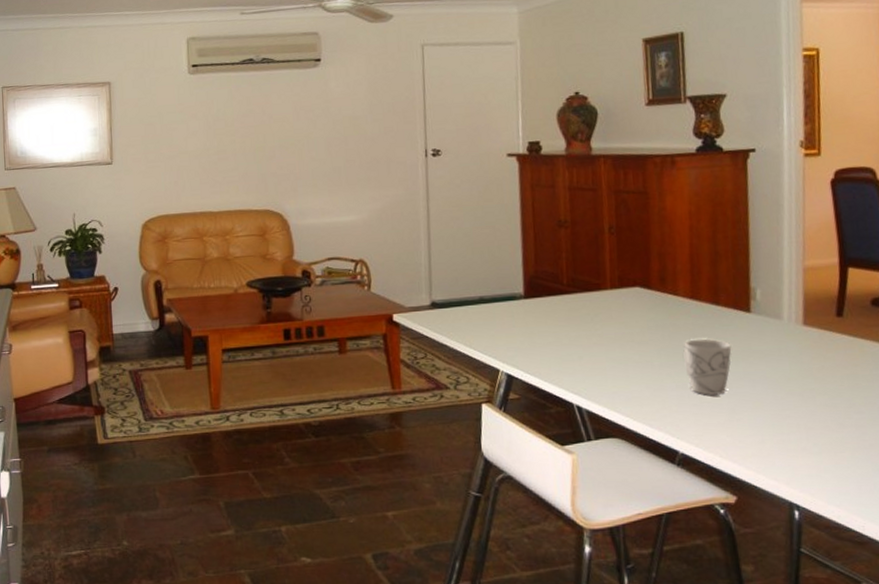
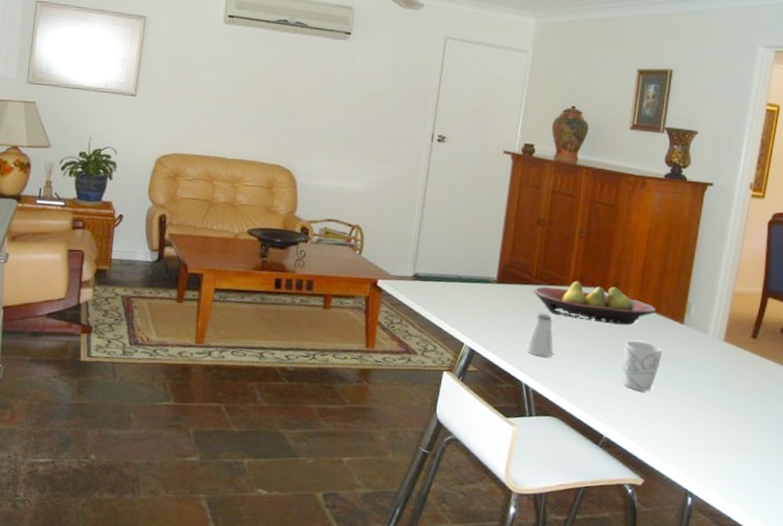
fruit bowl: none [567,282,714,325] -> present [533,281,656,326]
saltshaker: none [569,324,604,373] -> present [524,313,554,357]

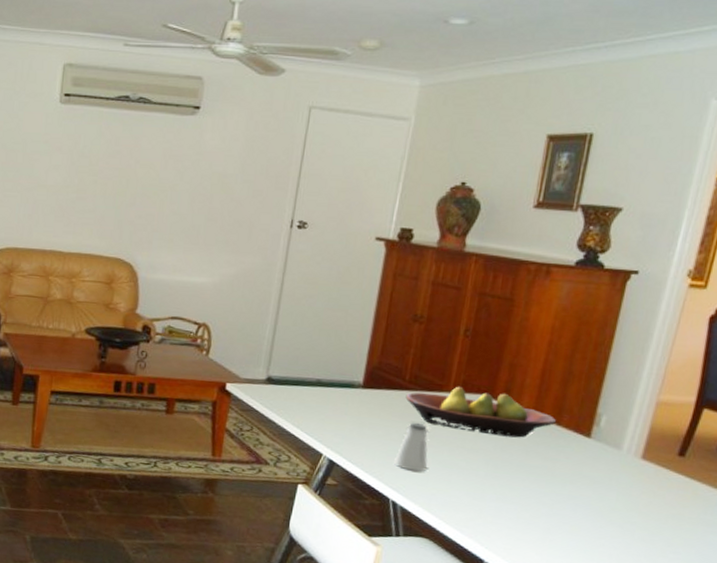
mug: present [621,341,663,391] -> none [509,455,563,514]

